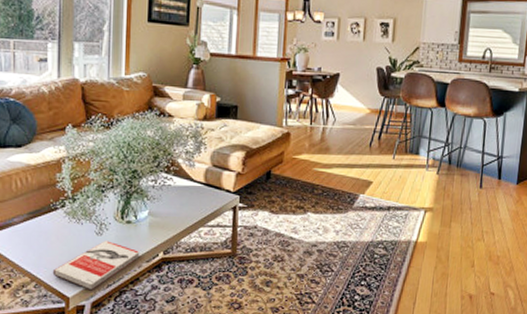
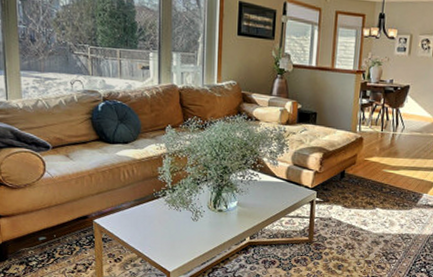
book: present [52,241,140,291] -> none [156,226,230,267]

